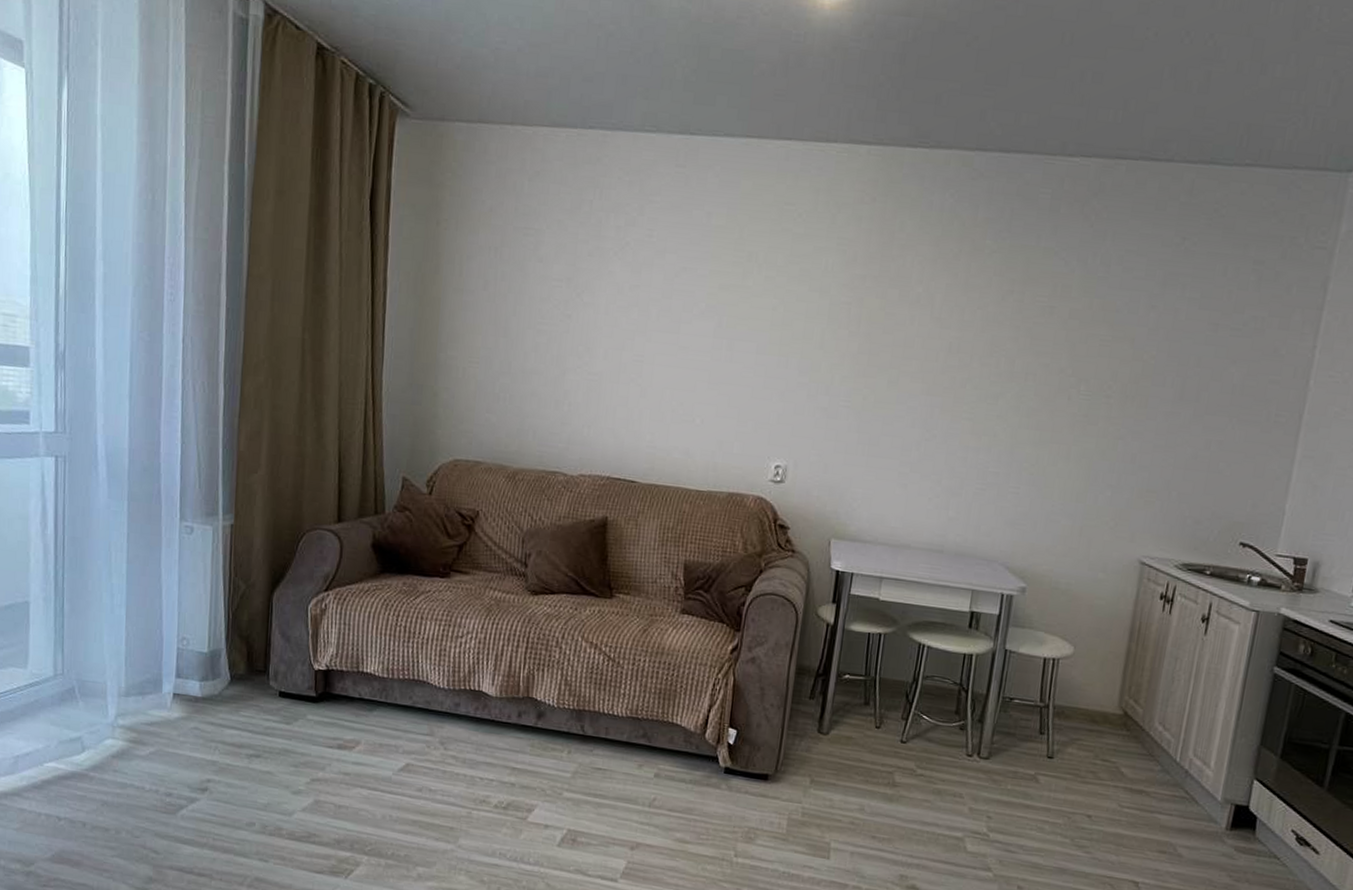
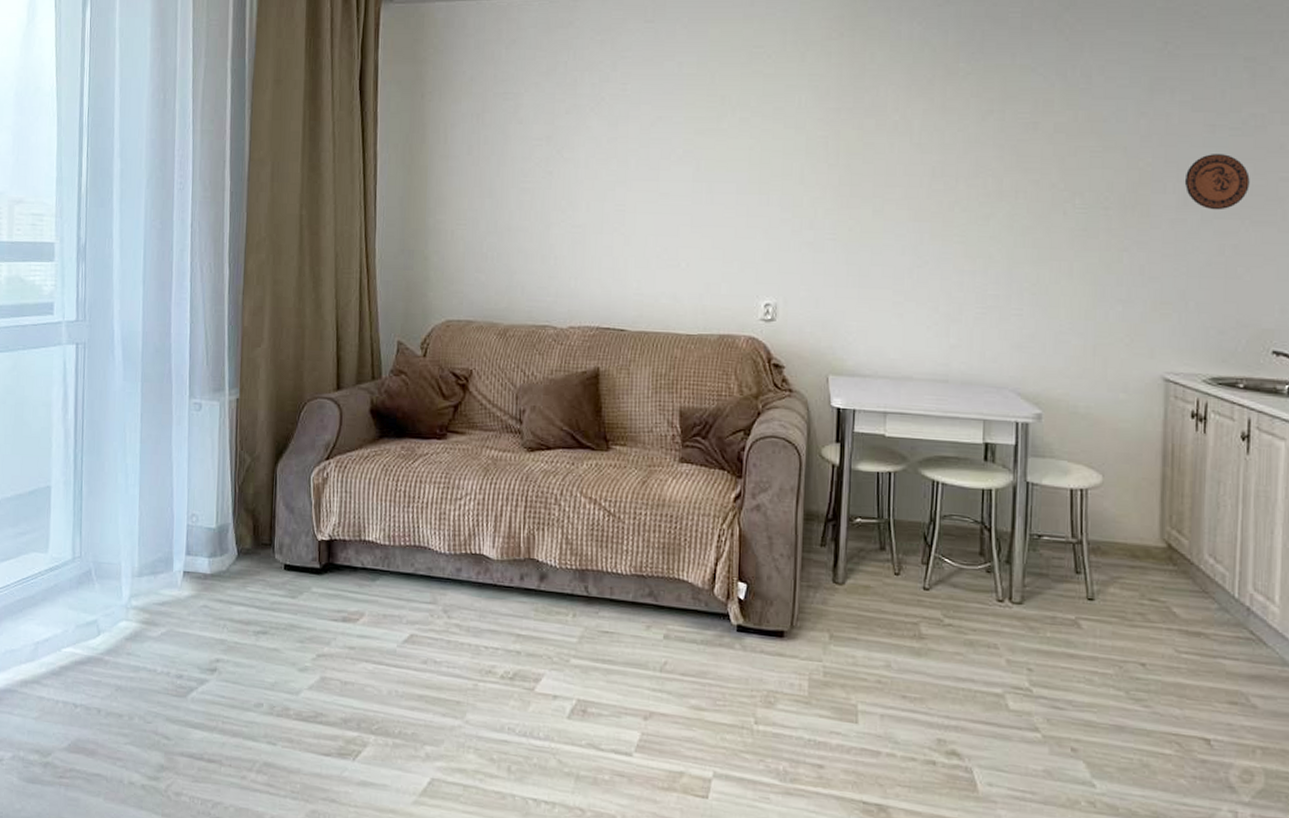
decorative plate: none [1182,352,1243,407] -> present [1184,154,1250,210]

